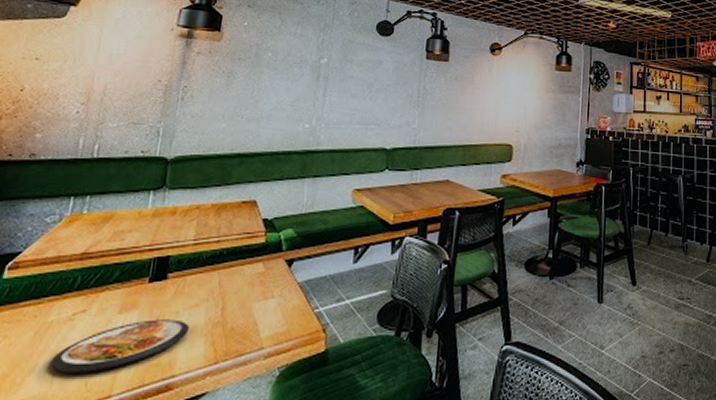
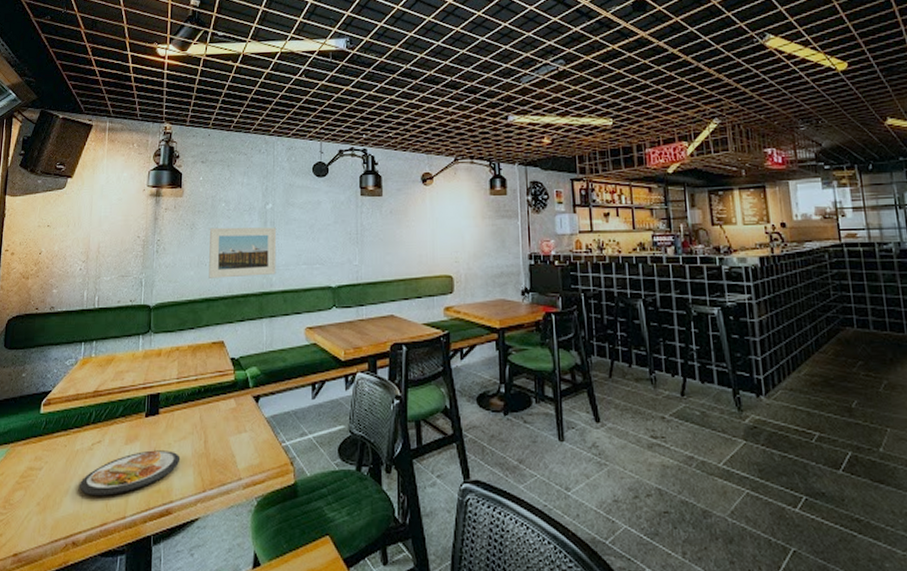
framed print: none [244,77,331,133] -> present [209,227,277,278]

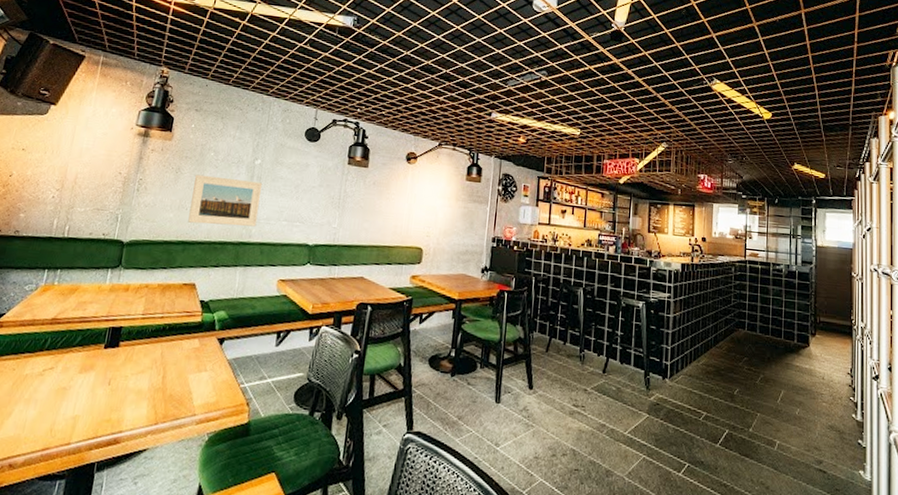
dish: present [79,450,181,496] -> none [24,381,136,422]

